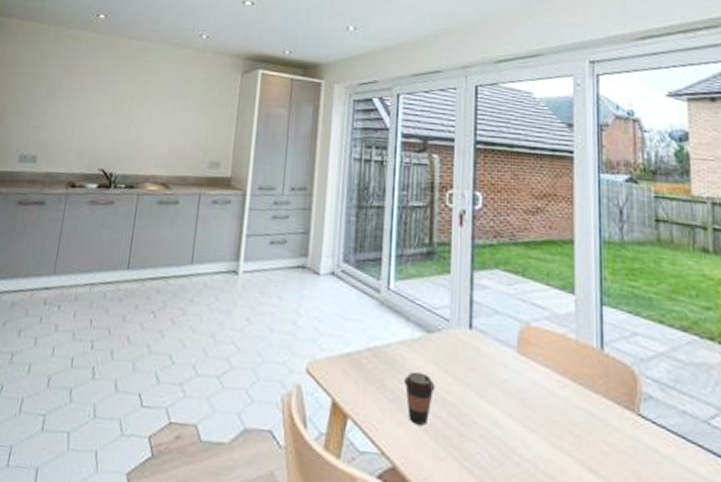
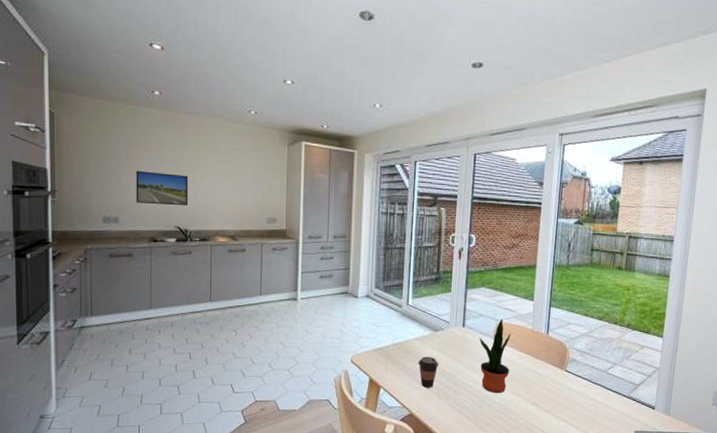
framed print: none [59,101,123,145] -> present [136,170,189,206]
potted plant: none [495,319,545,446] -> present [479,318,511,394]

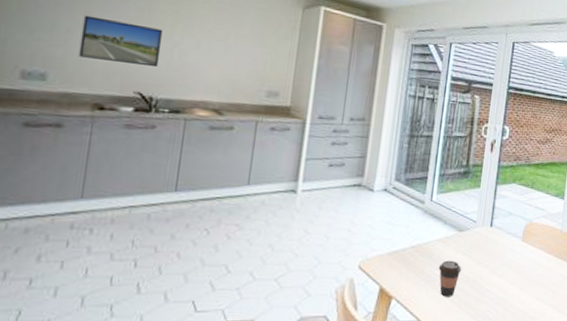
potted plant: present [479,318,511,394] -> none [506,218,540,301]

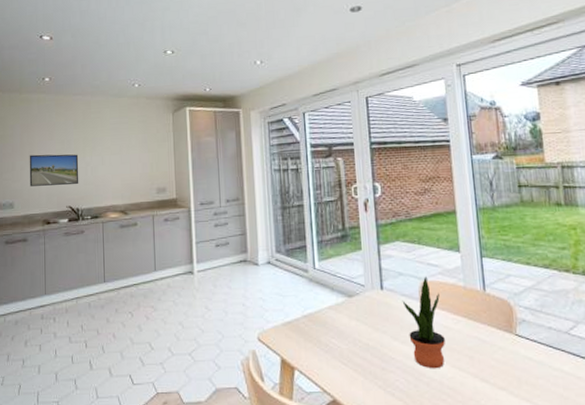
coffee cup: present [438,260,462,297] -> none [334,328,360,367]
potted plant: none [506,218,540,301] -> present [402,276,445,369]

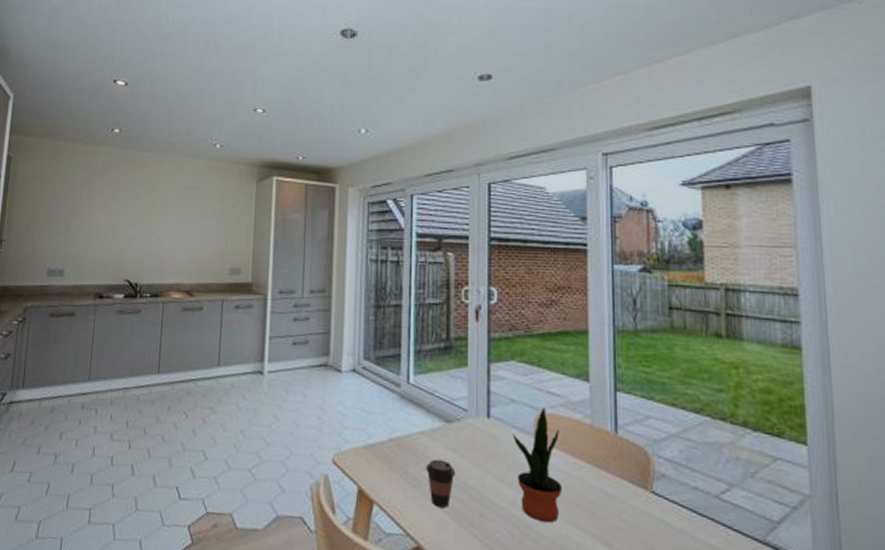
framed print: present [29,154,79,187] -> none [84,216,144,256]
coffee cup: none [334,328,360,367] -> present [425,459,456,508]

